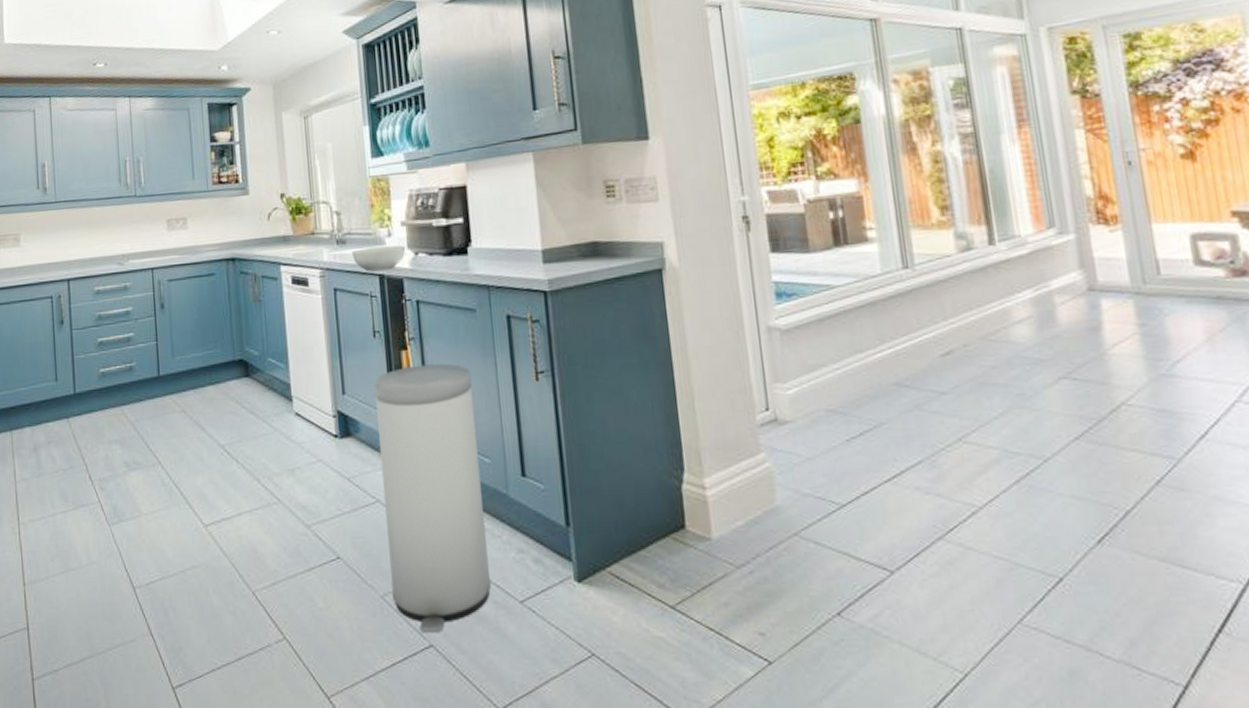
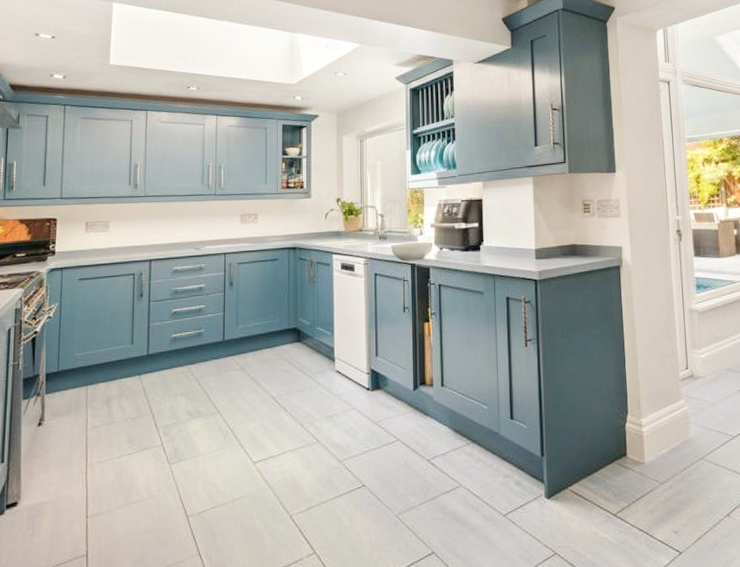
pedal bin: present [373,363,492,633] -> none [401,333,483,543]

